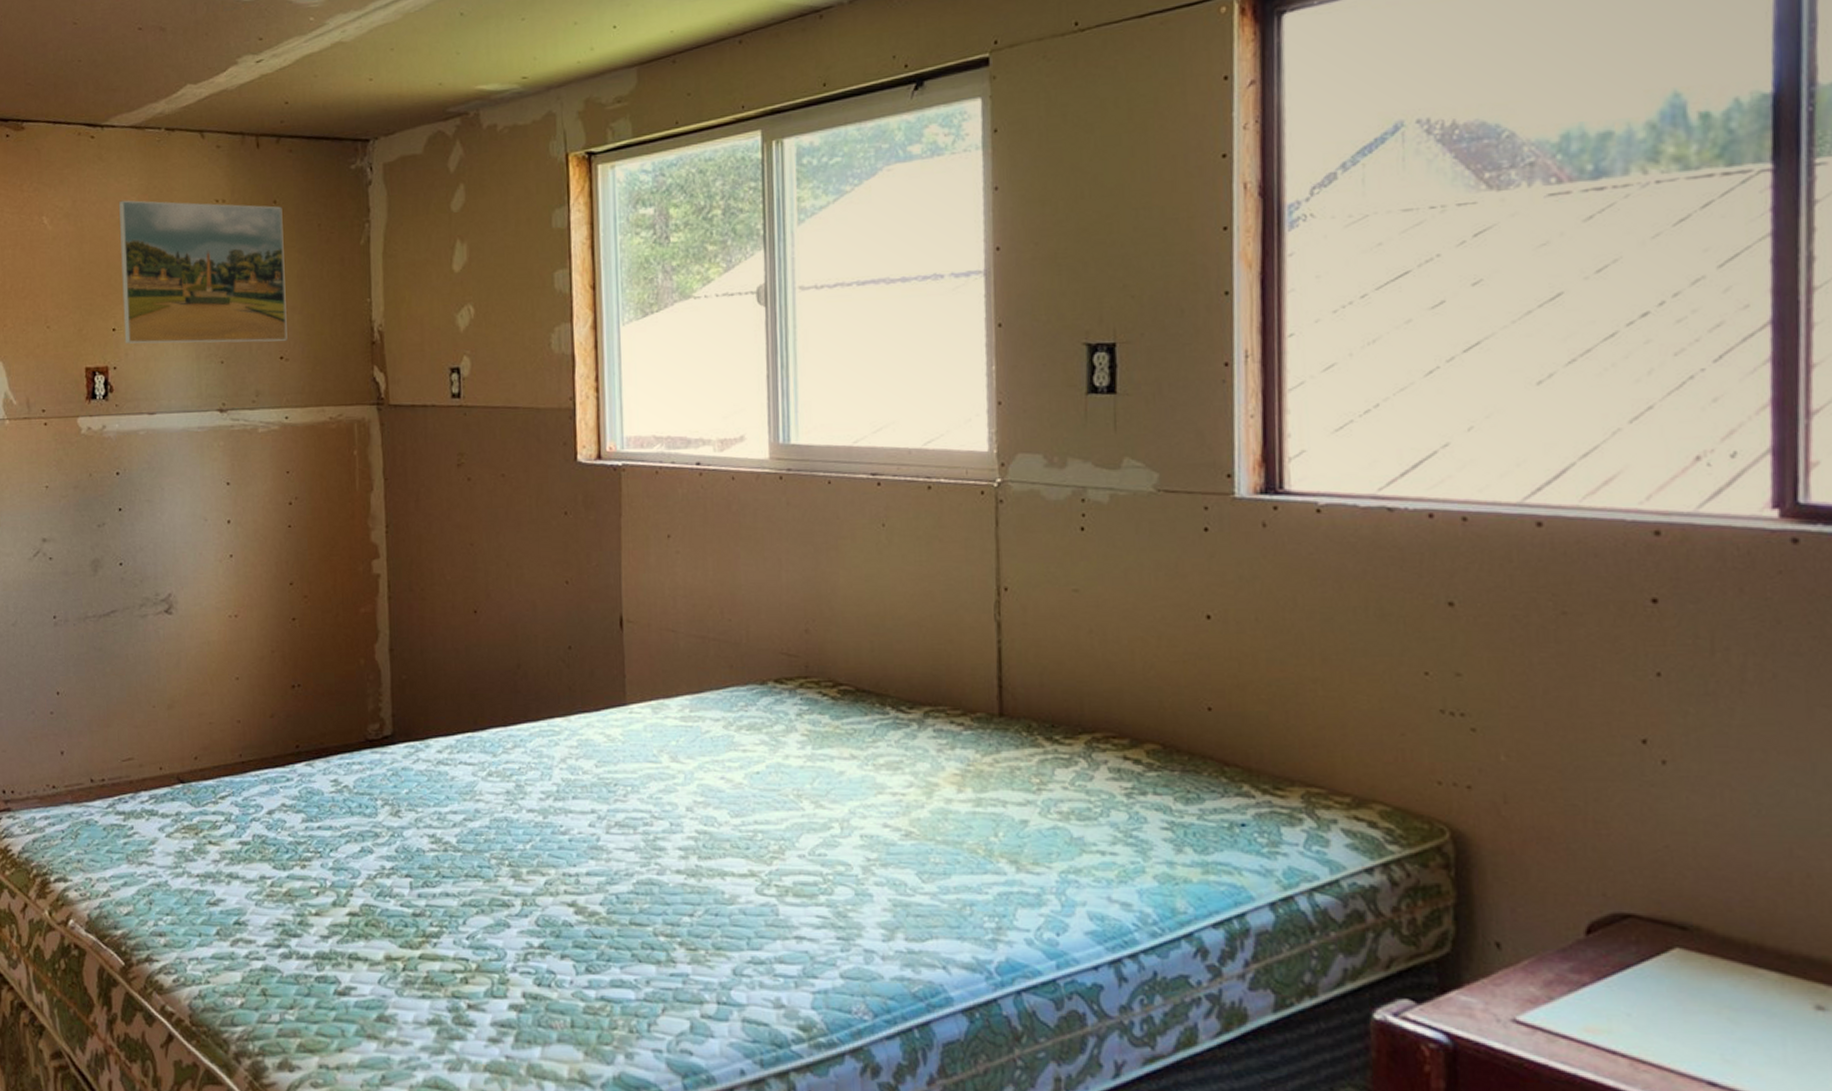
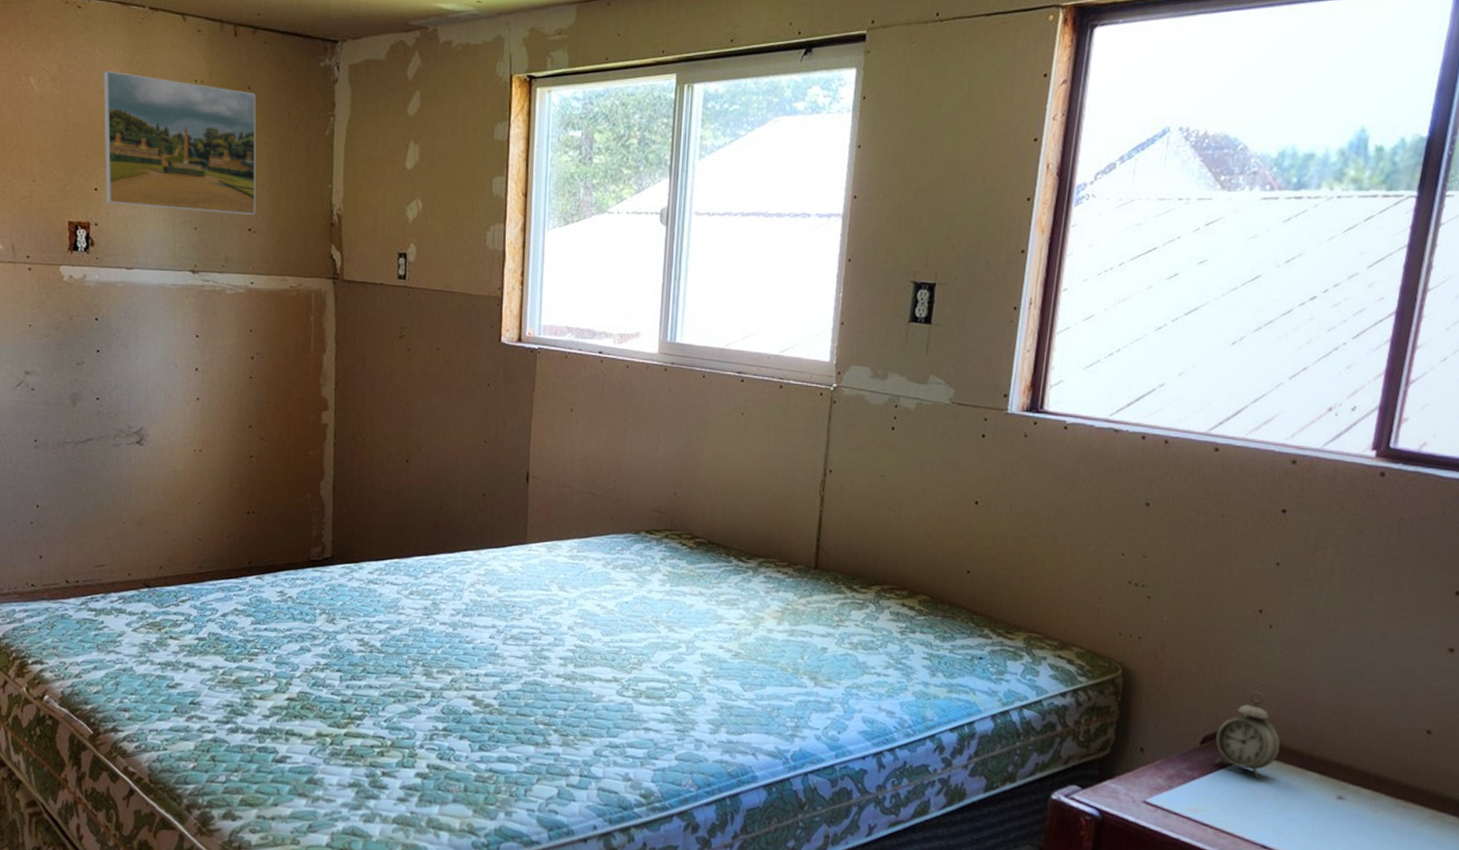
alarm clock: none [1608,855,1710,983] -> present [1215,691,1280,779]

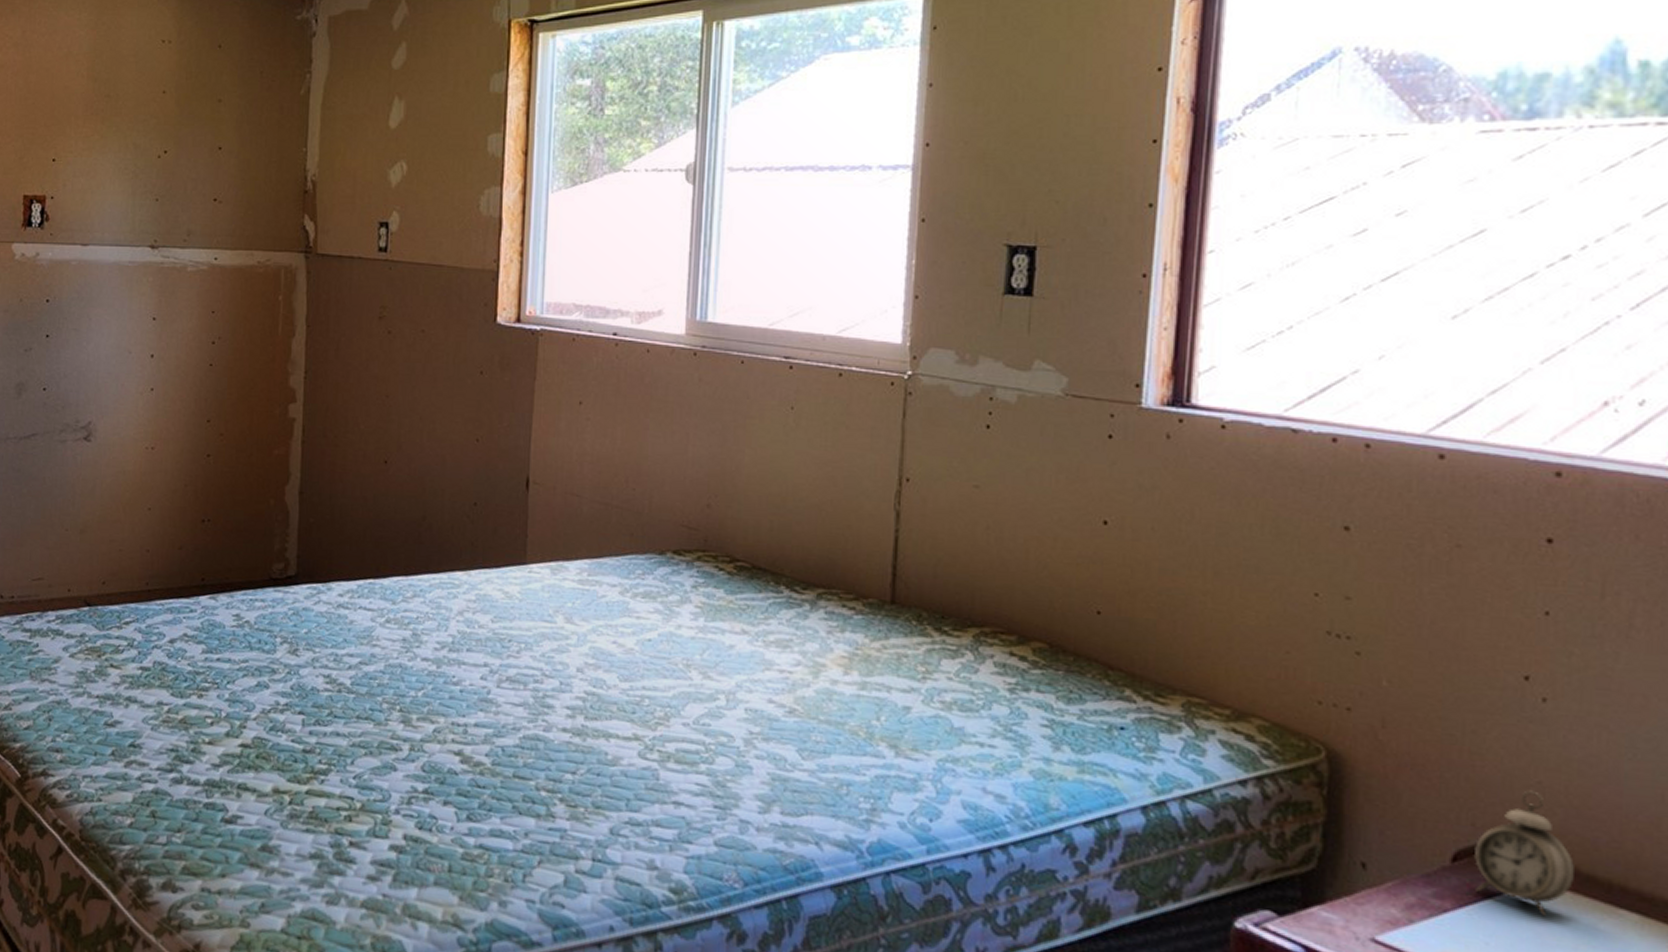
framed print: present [104,70,256,216] -> none [63,34,227,184]

